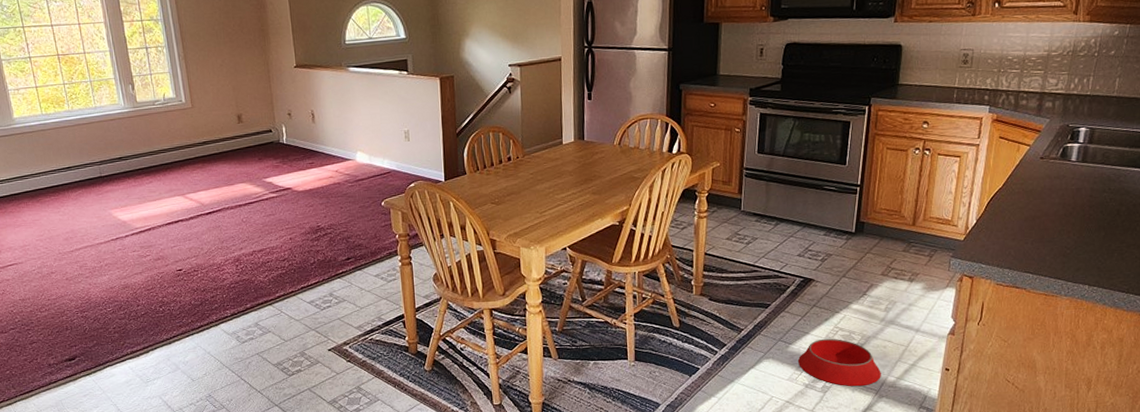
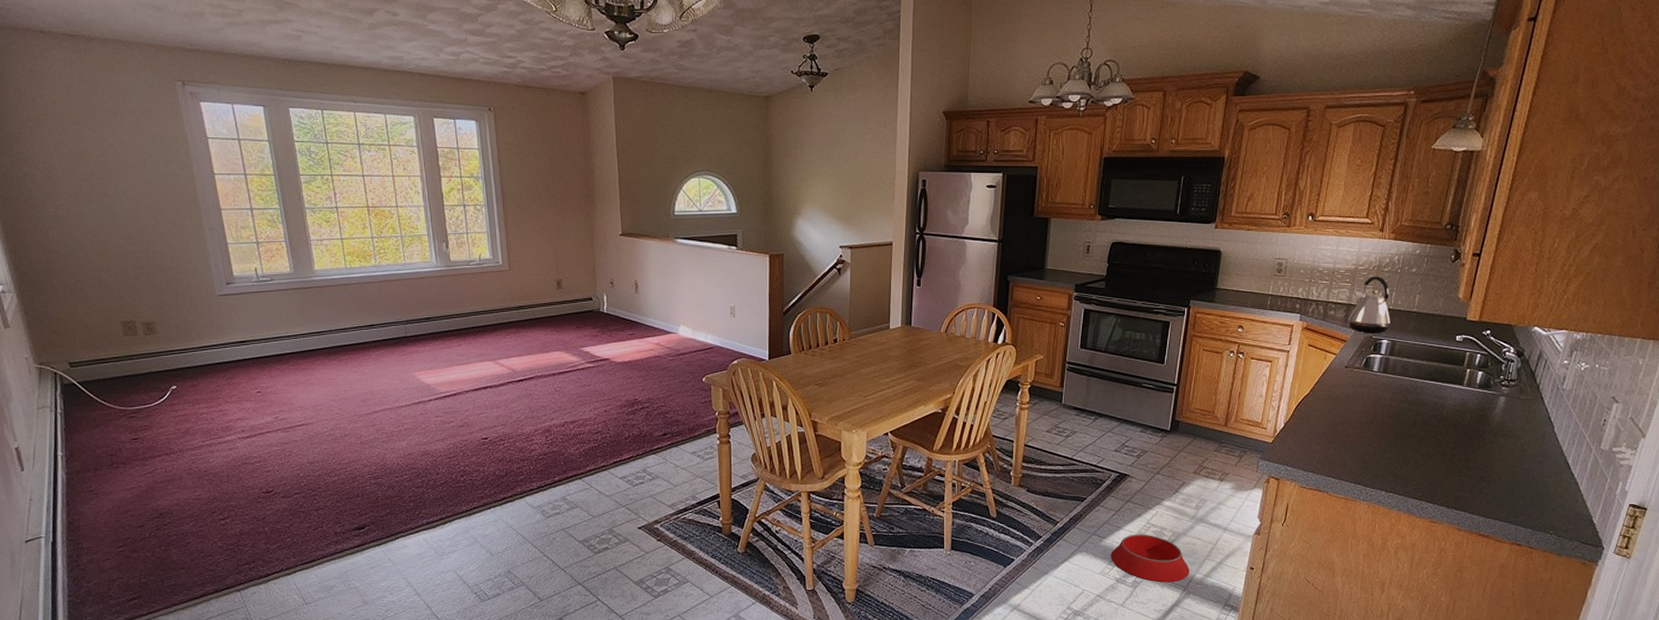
kettle: none [1041,61,1088,122] -> present [1348,276,1391,333]

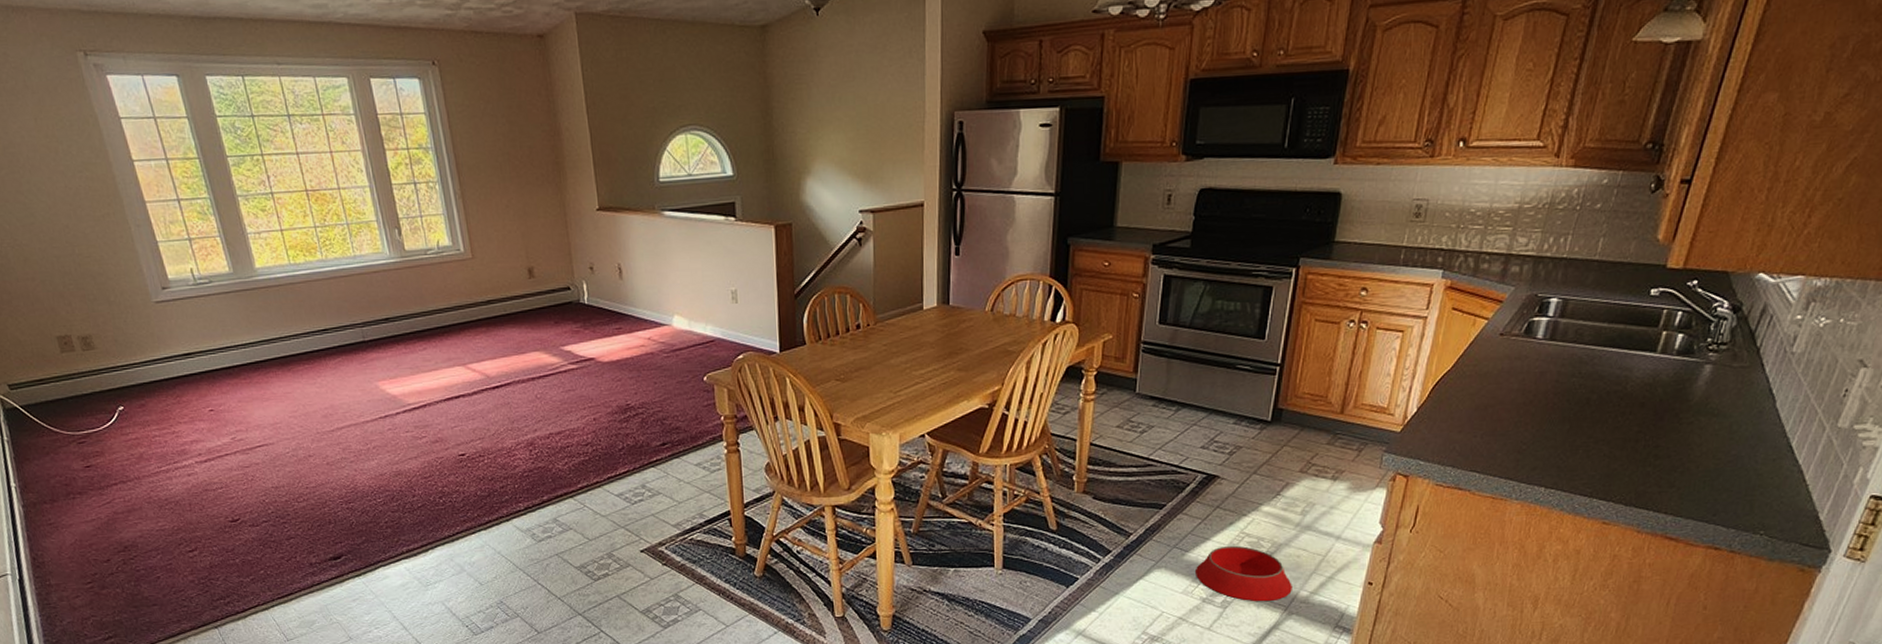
kettle: present [1348,276,1391,333] -> none [1506,216,1564,290]

